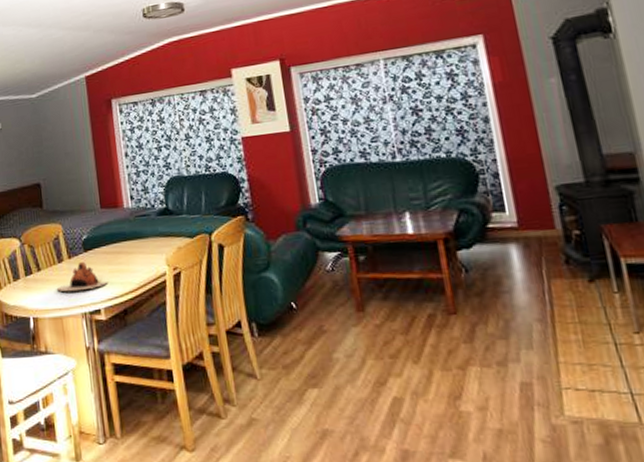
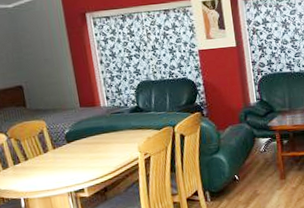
teapot: present [57,261,108,292] -> none [44,151,90,176]

